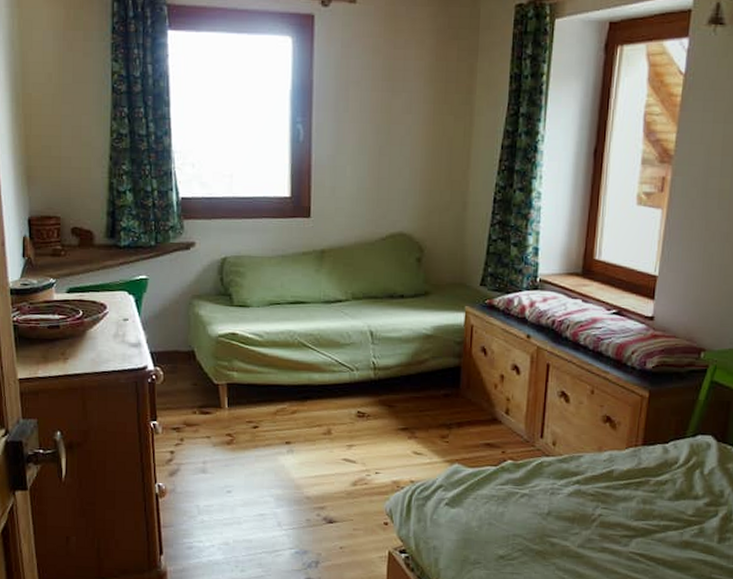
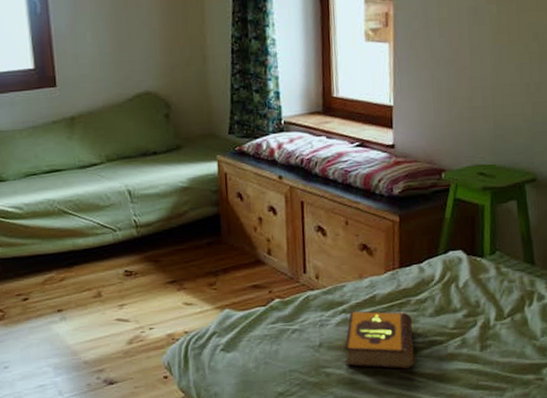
hardback book: none [573,484,650,551] -> present [345,311,415,370]

